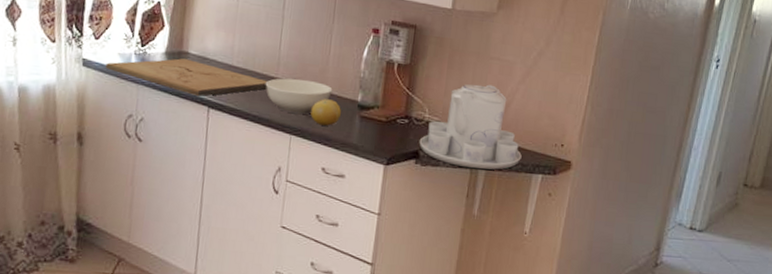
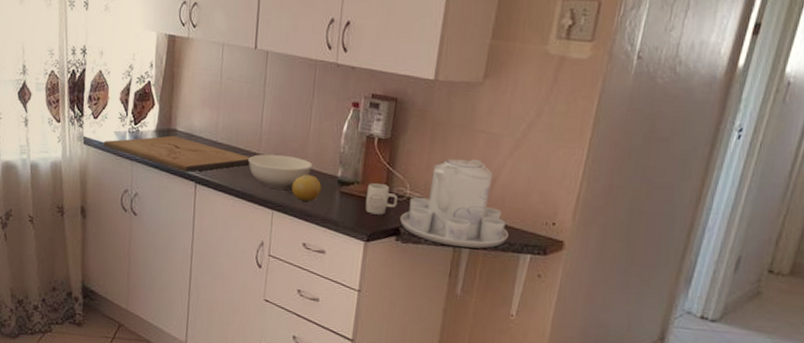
mug: none [385,107,417,139] -> present [365,183,398,215]

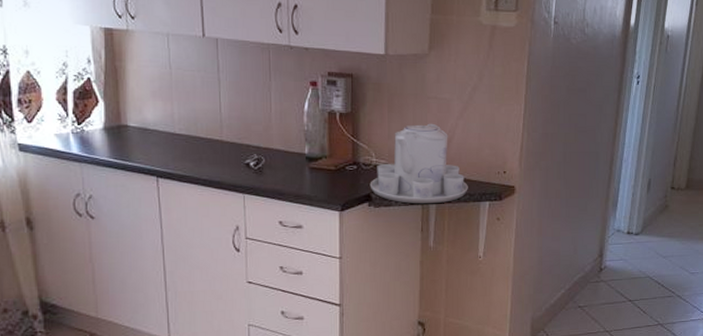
cutting board: present [103,136,251,173] -> none [43,132,214,168]
bowl: present [248,154,313,190] -> none [211,139,279,172]
fruit: present [291,174,321,202] -> none [260,155,290,181]
mug: present [365,183,398,215] -> none [335,156,366,185]

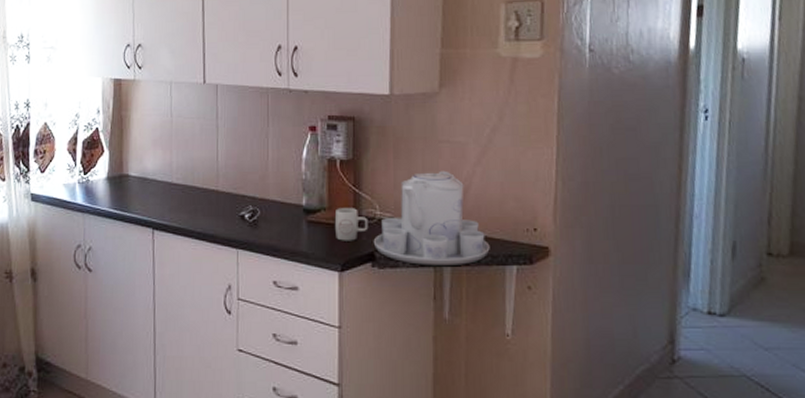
mug: none [335,156,366,185] -> present [334,208,368,241]

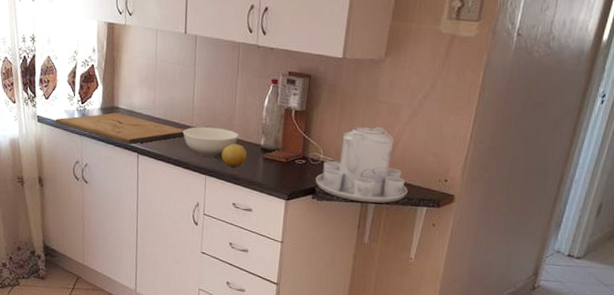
cutting board: none [52,182,209,219] -> present [55,113,185,145]
bowl: none [206,188,275,225] -> present [182,127,239,157]
fruit: none [255,207,286,235] -> present [221,144,247,167]
mug: present [334,208,368,241] -> none [285,150,313,177]

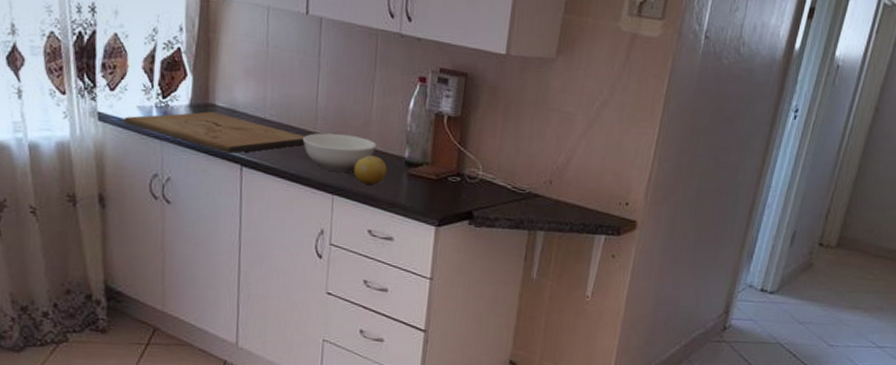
tea set: present [315,126,408,204] -> none [472,138,584,231]

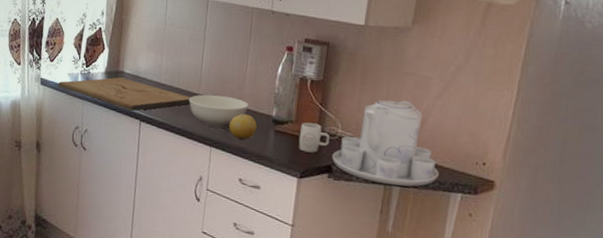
mug: none [435,164,470,198] -> present [298,122,330,153]
tea set: none [472,138,584,231] -> present [332,99,439,187]

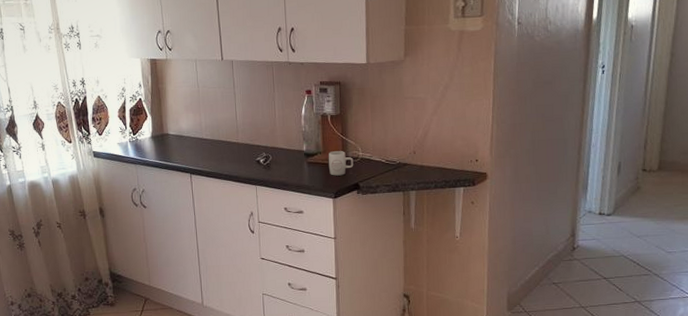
cutting board: present [58,77,191,112] -> none [110,139,232,167]
bowl: present [188,94,249,128] -> none [230,140,283,168]
fruit: present [229,114,257,139] -> none [268,153,292,174]
tea set: present [332,99,439,187] -> none [357,120,444,191]

